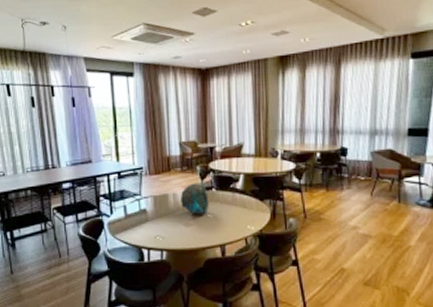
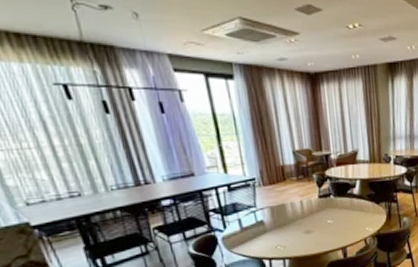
decorative bowl: present [181,183,209,215] -> none [299,190,328,222]

